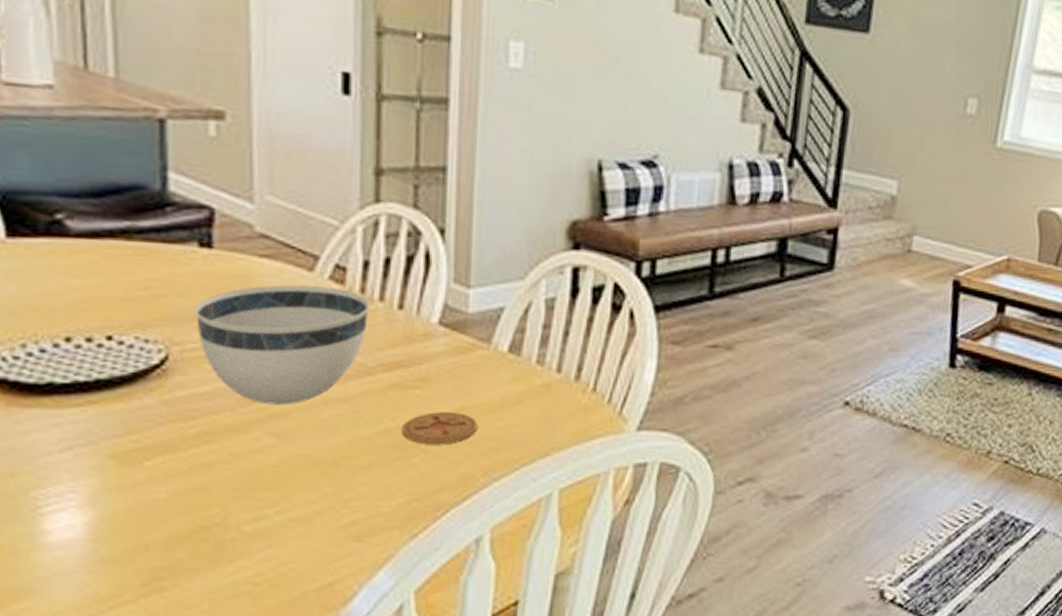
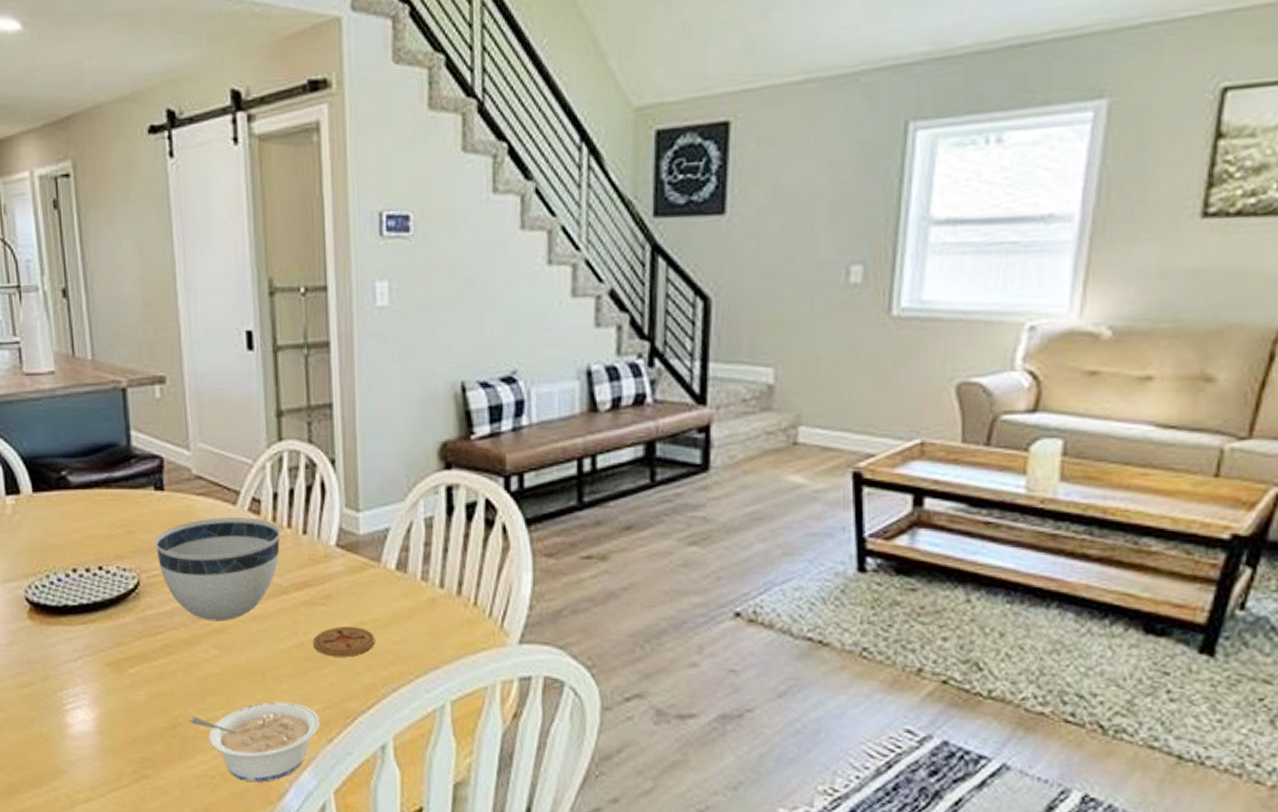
legume: none [228,496,402,586] -> present [189,702,319,782]

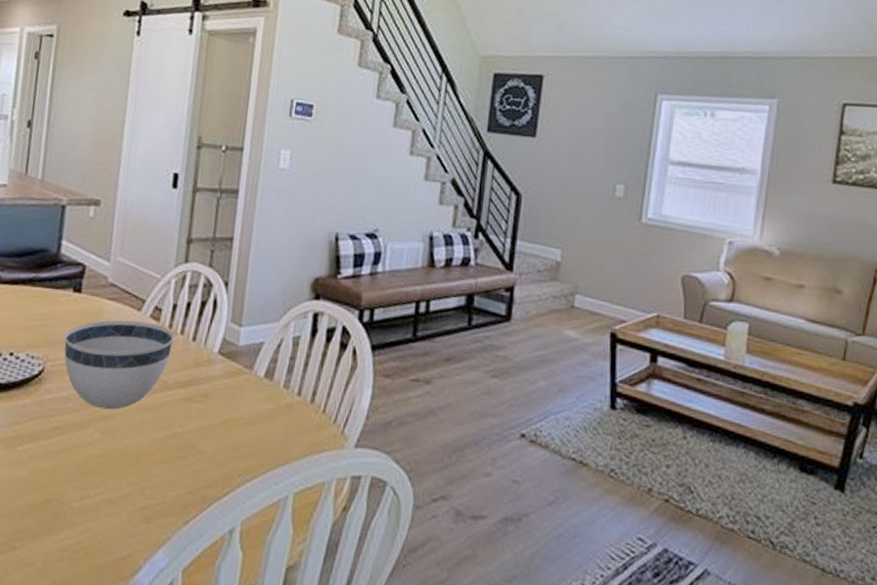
legume: present [189,702,319,782] -> none [64,484,180,558]
coaster: present [313,627,375,657] -> none [186,422,239,449]

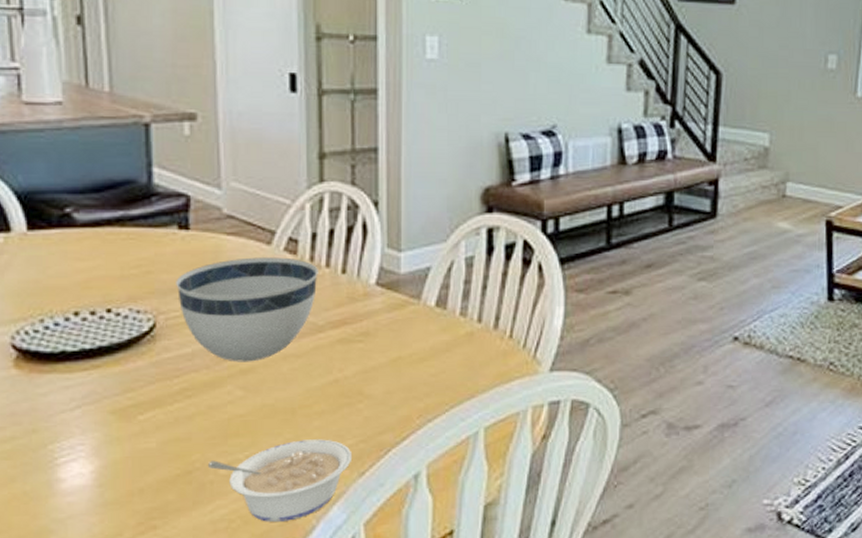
legume: none [64,484,180,558] -> present [207,439,351,522]

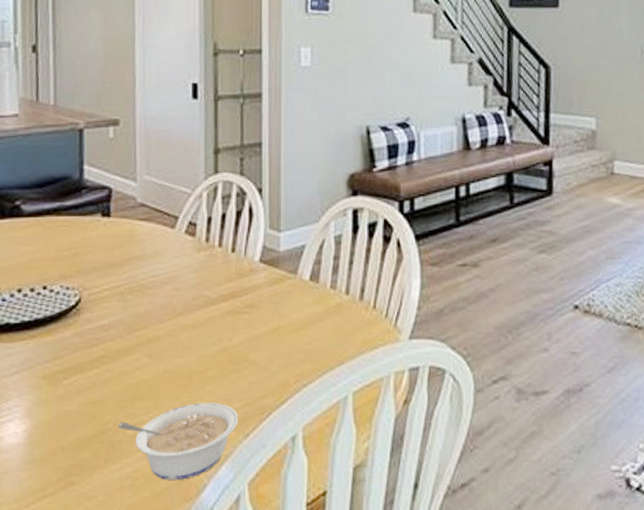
bowl: present [176,257,318,362] -> none [98,239,213,332]

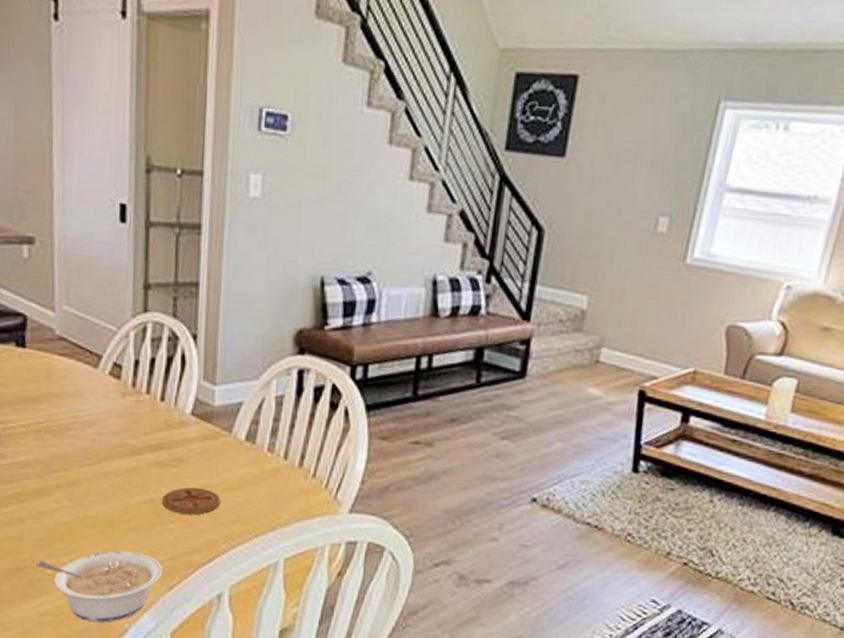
coaster: none [236,331,290,359] -> present [162,487,221,515]

